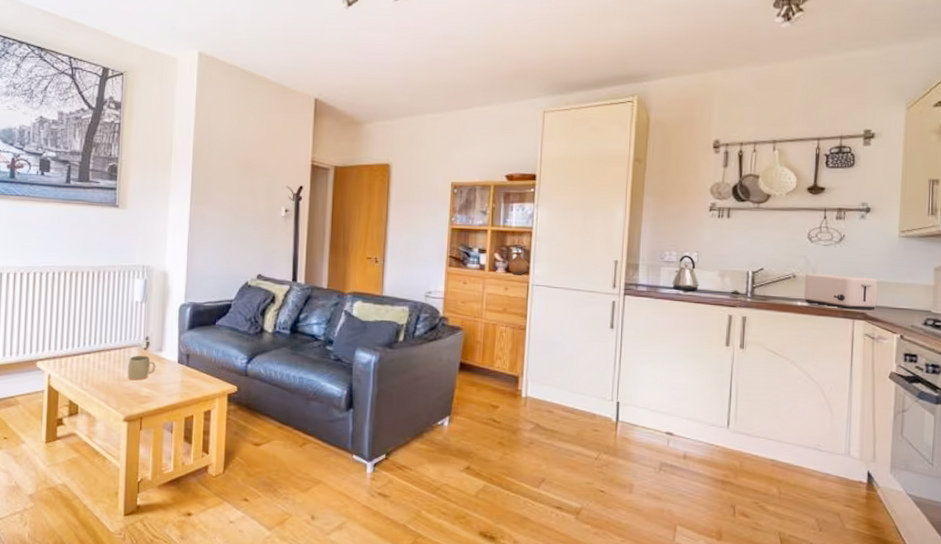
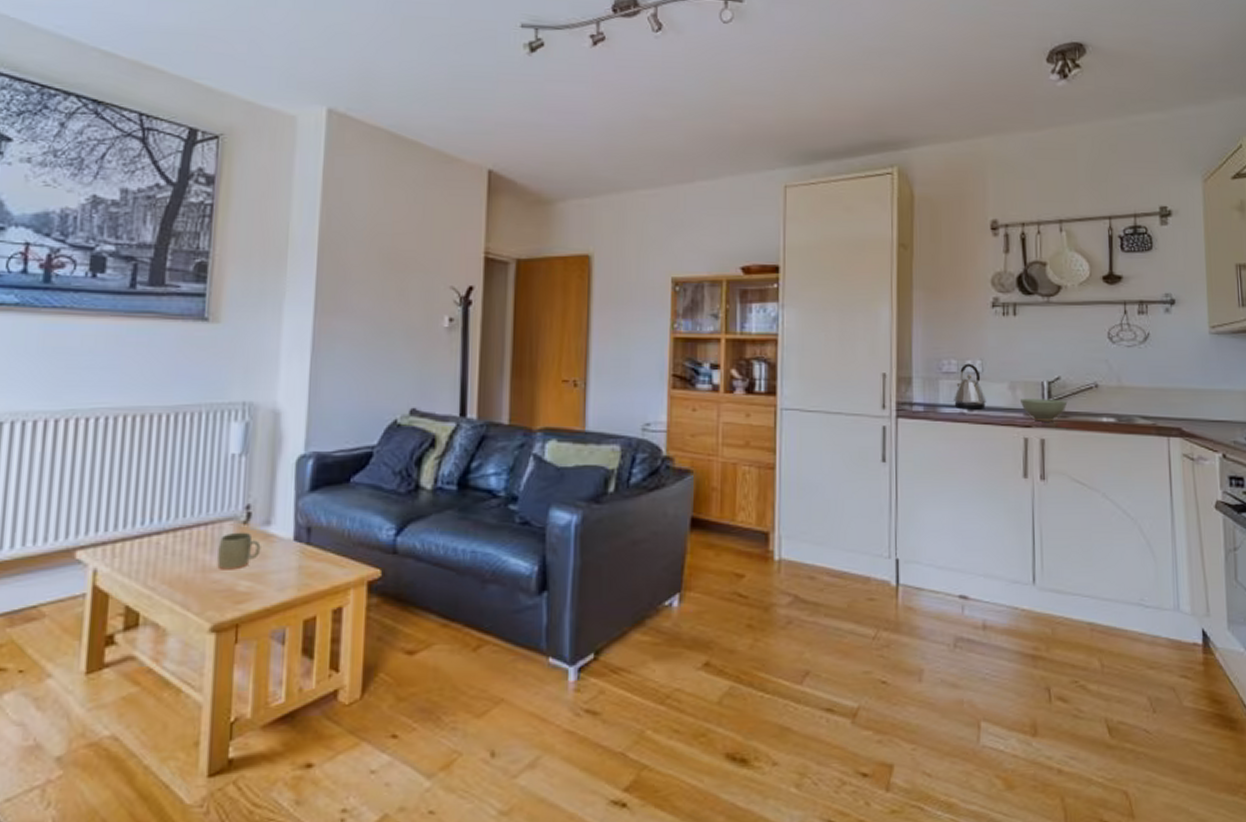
ceramic jug: present [508,251,528,276] -> none [748,365,775,398]
bowl: none [727,284,768,303] -> present [1019,398,1068,422]
toaster: present [803,274,878,310] -> none [1109,382,1193,425]

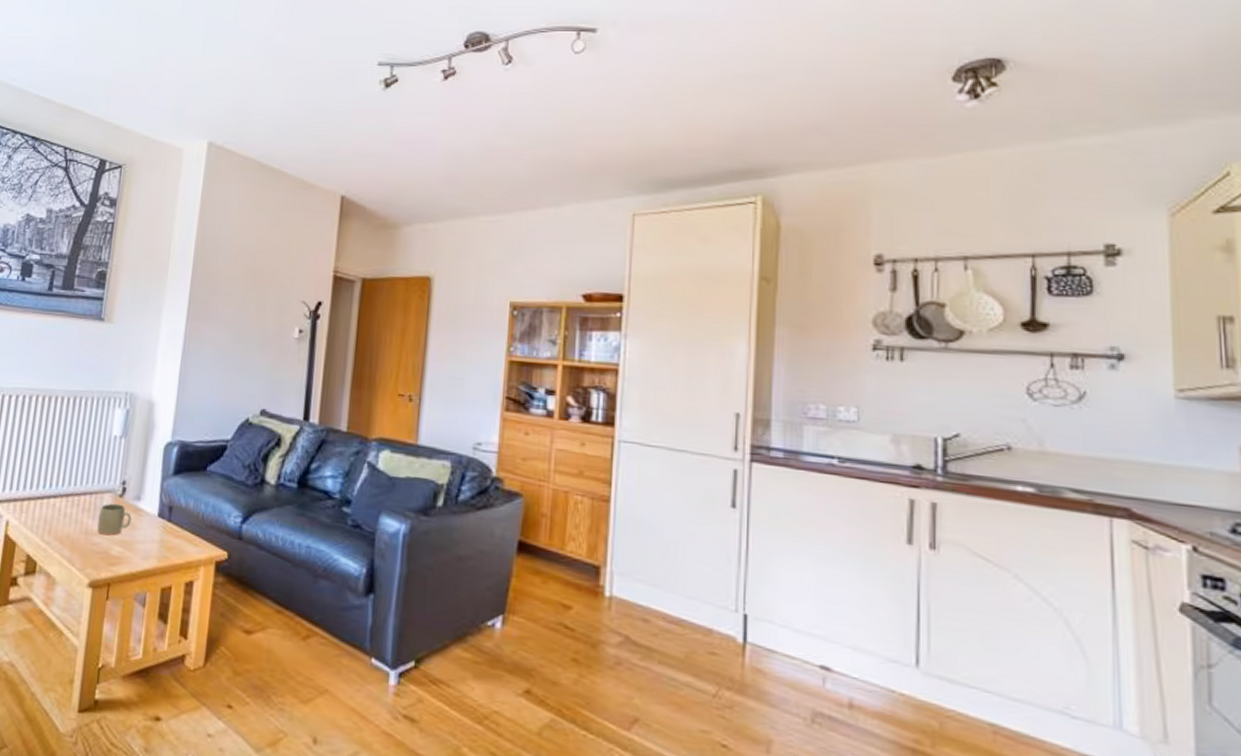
kettle: present [954,363,987,410] -> none [821,410,863,463]
bowl: present [1019,398,1068,422] -> none [905,454,969,484]

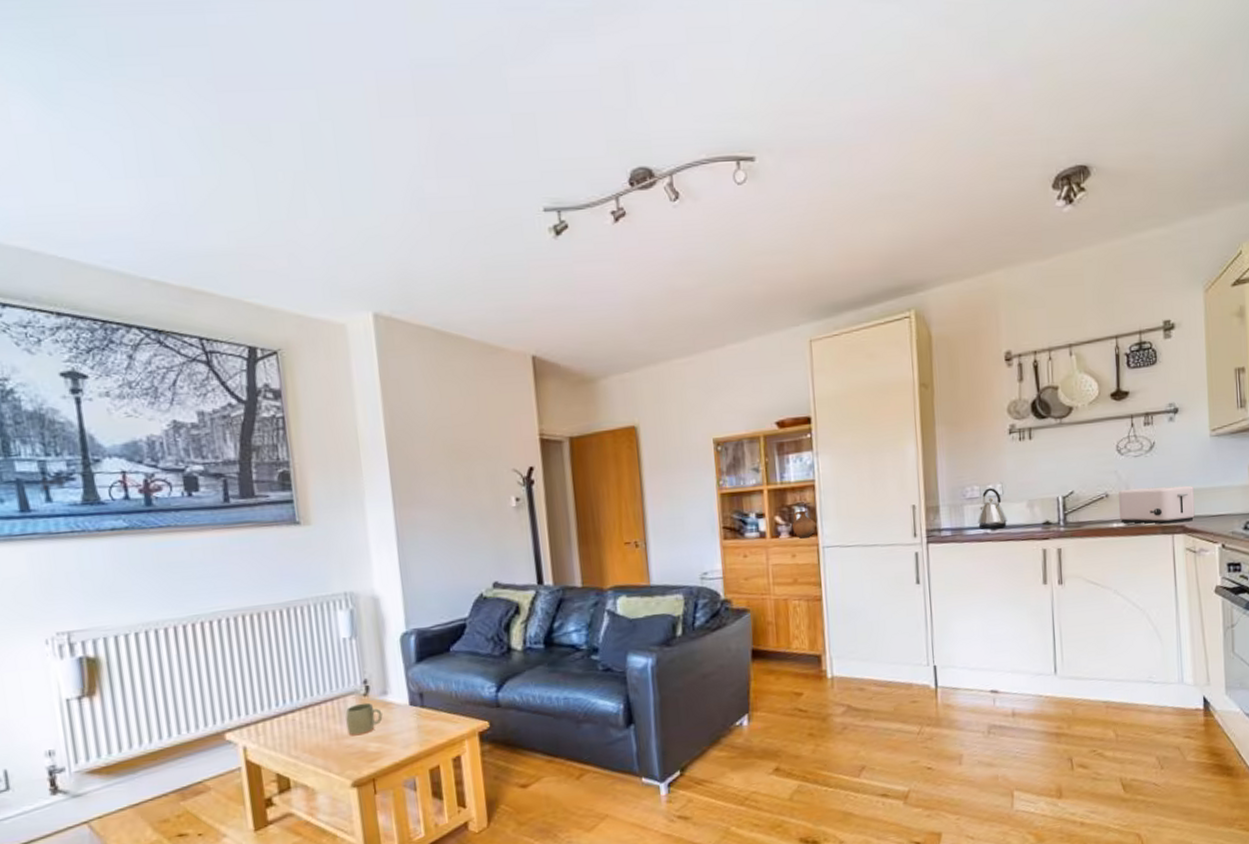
ceramic jug: none [585,394,613,429] -> present [791,510,816,540]
kettle: none [821,410,863,463] -> present [978,488,1008,531]
toaster: none [1026,445,1148,504] -> present [1119,485,1195,524]

